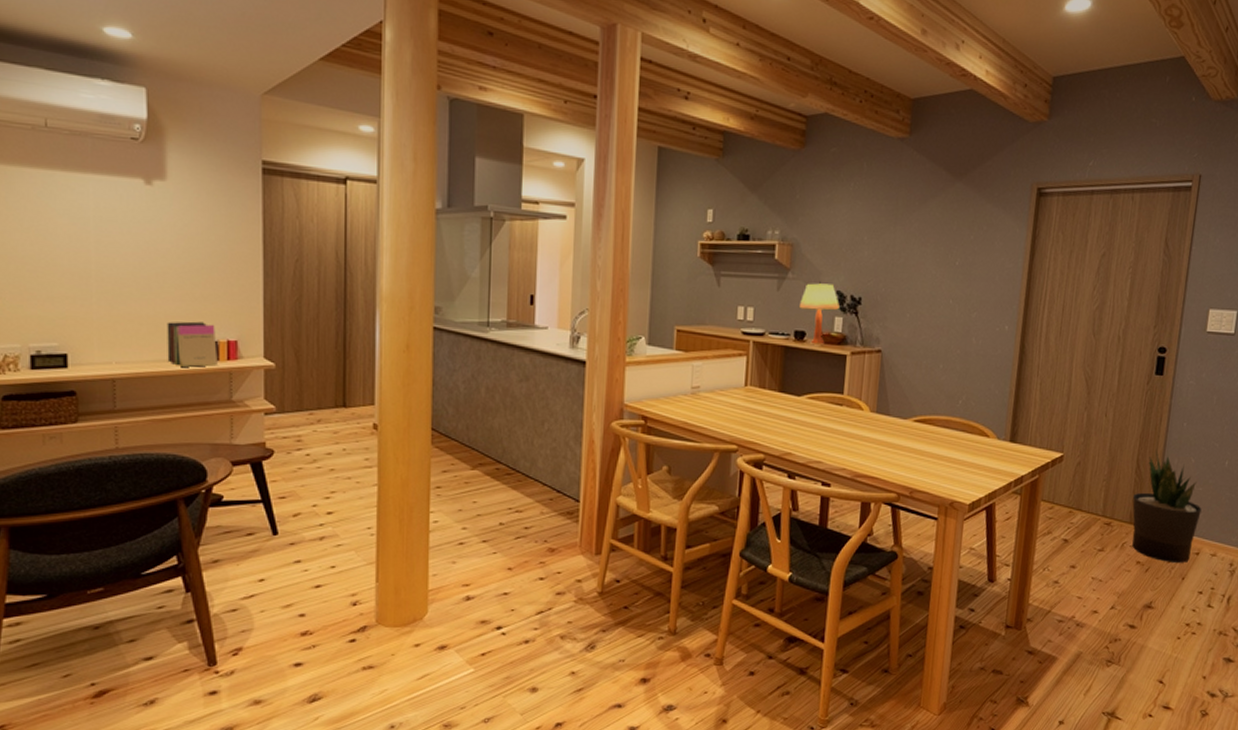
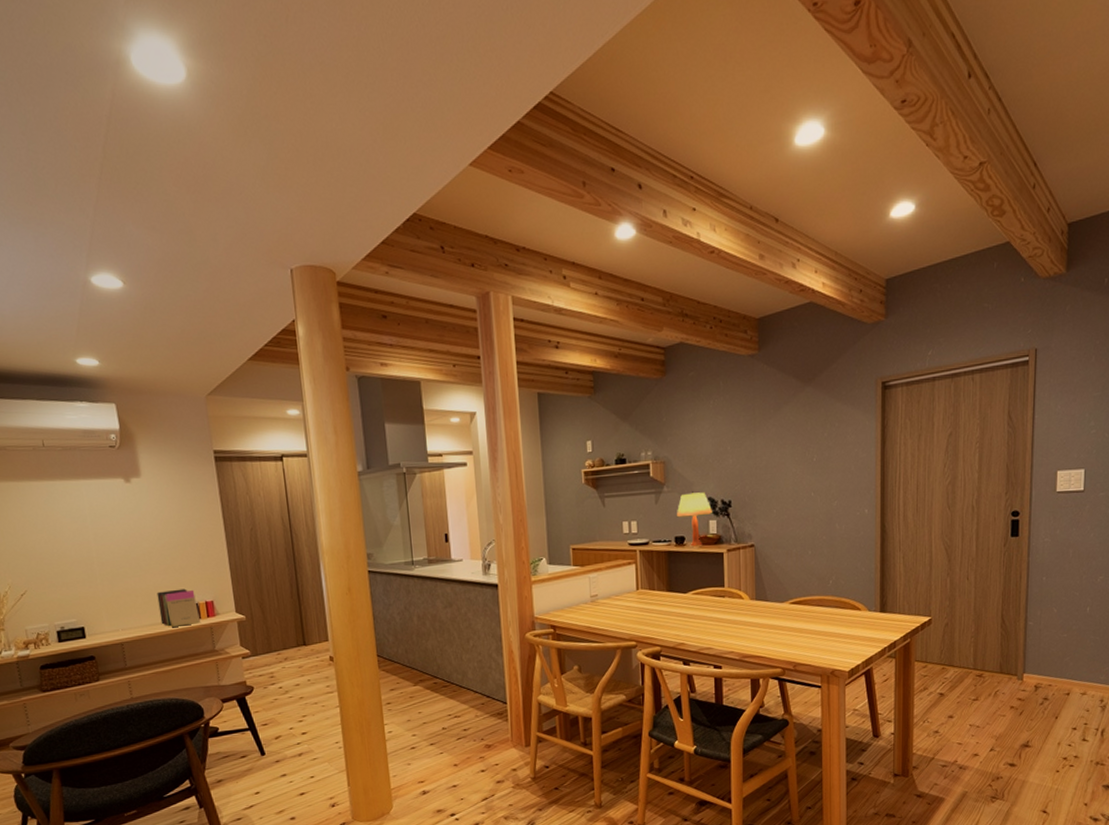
planter: present [1132,449,1202,563] -> none [1001,604,1068,704]

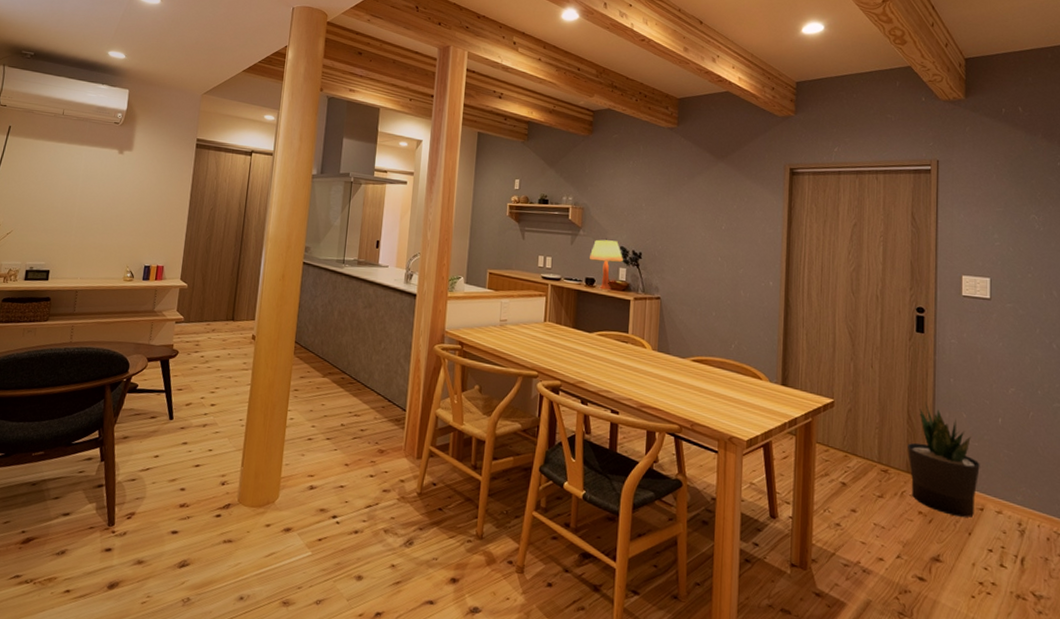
books: present [156,588,200,628] -> none [114,250,150,285]
planter: none [1001,604,1068,704] -> present [908,402,980,517]

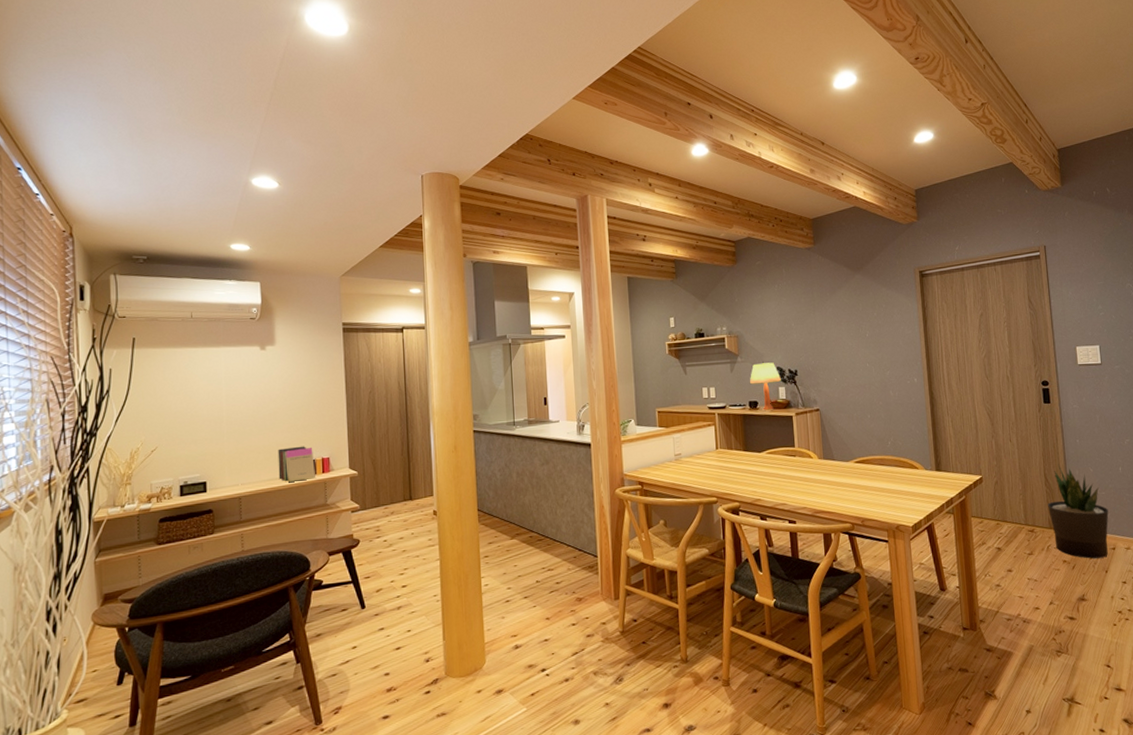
books: none [114,250,150,285] -> present [278,446,315,483]

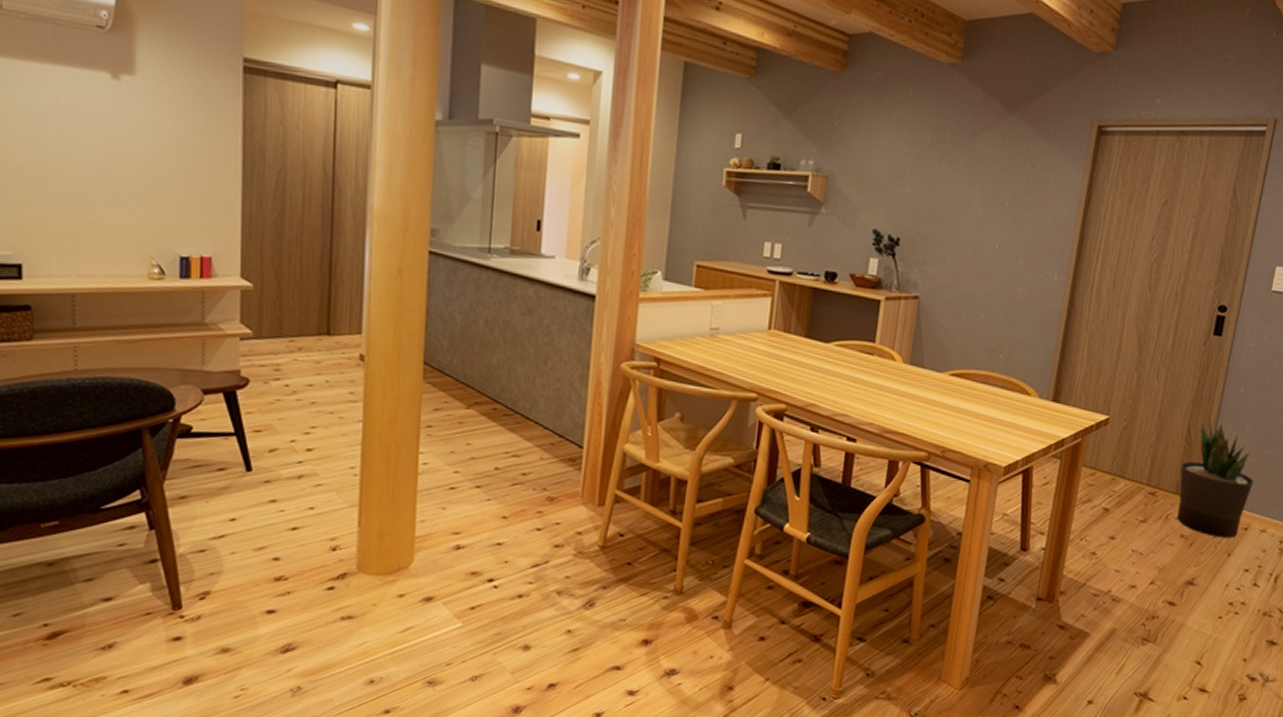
books: present [278,446,315,483] -> none [133,233,189,285]
table lamp: present [749,362,782,410] -> none [830,219,877,288]

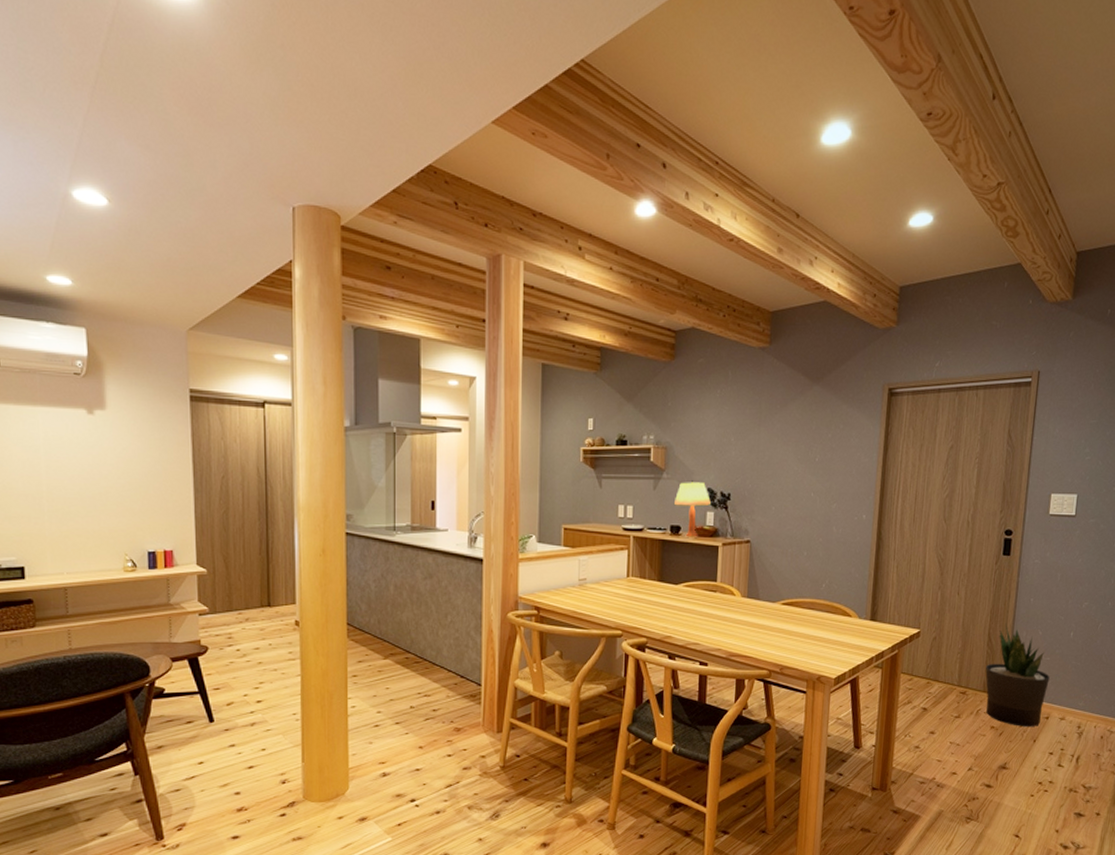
table lamp: none [830,219,877,288] -> present [673,481,712,537]

